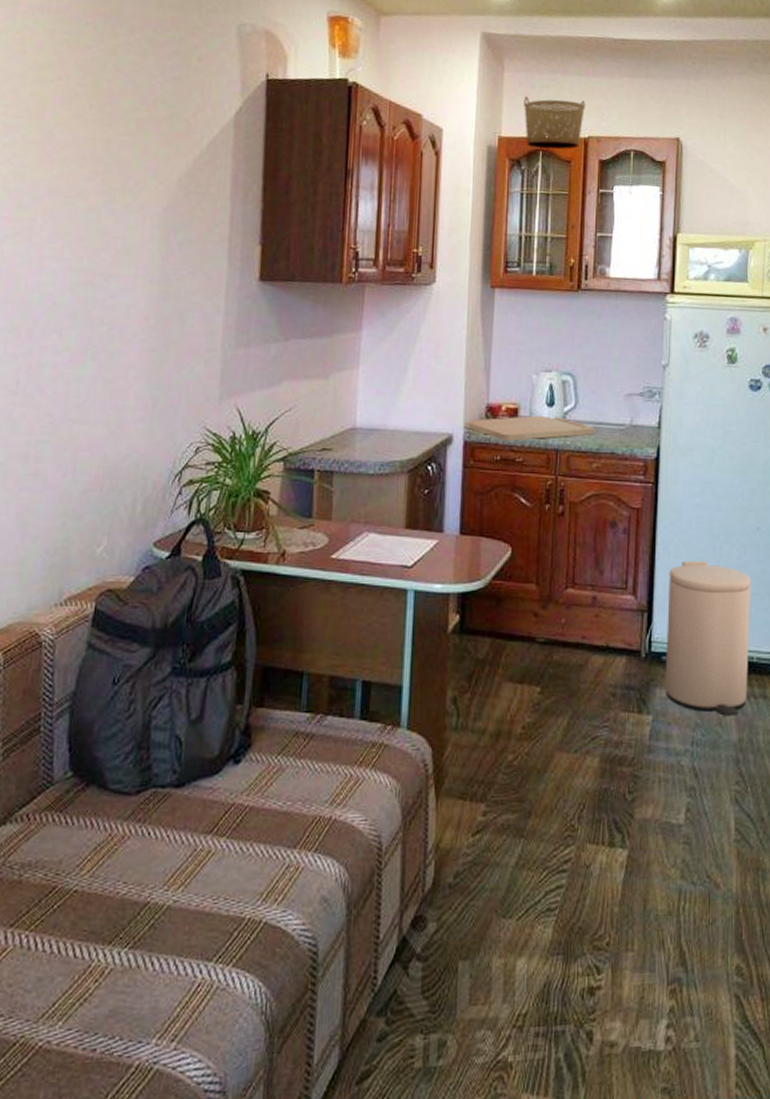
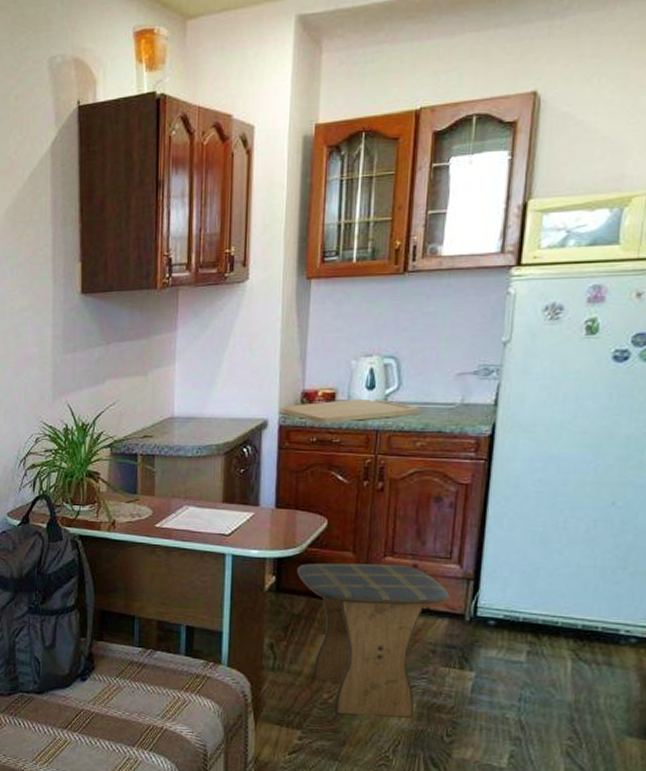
stool: none [481,596,626,777] -> present [297,563,449,717]
basket: present [523,96,586,150] -> none [343,69,419,130]
pedal bin: present [665,560,752,716] -> none [490,533,602,679]

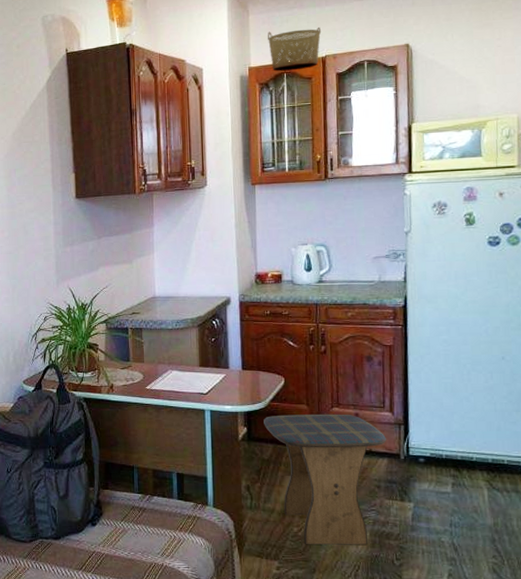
cutting board: present [279,398,420,424] -> none [238,278,348,299]
basket: none [343,69,419,130] -> present [267,27,322,72]

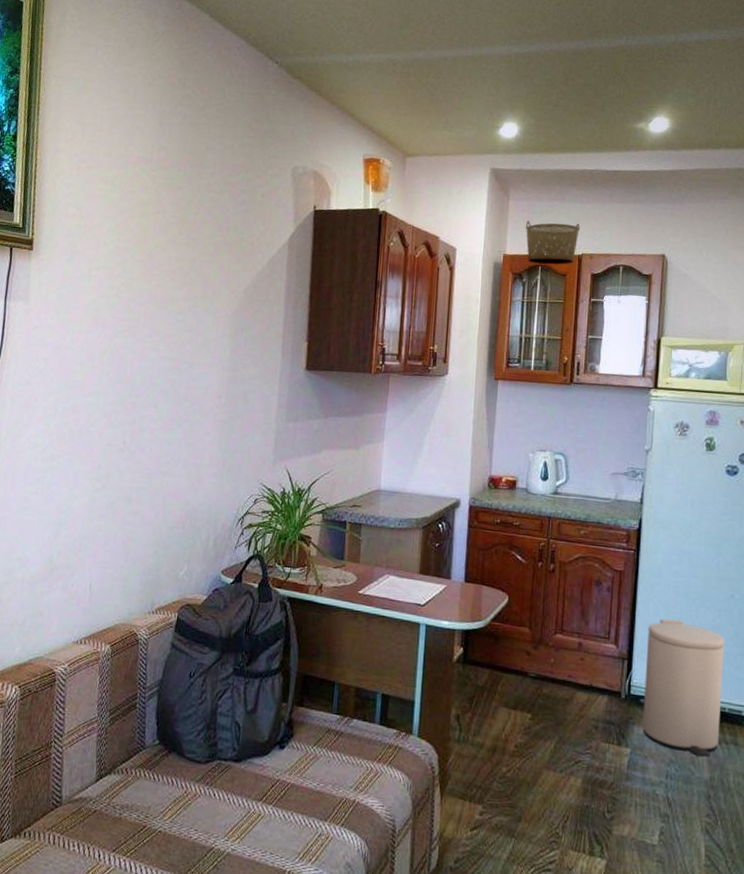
stool: present [263,413,386,545] -> none [482,636,608,792]
pedal bin: none [421,384,500,506] -> present [642,618,725,758]

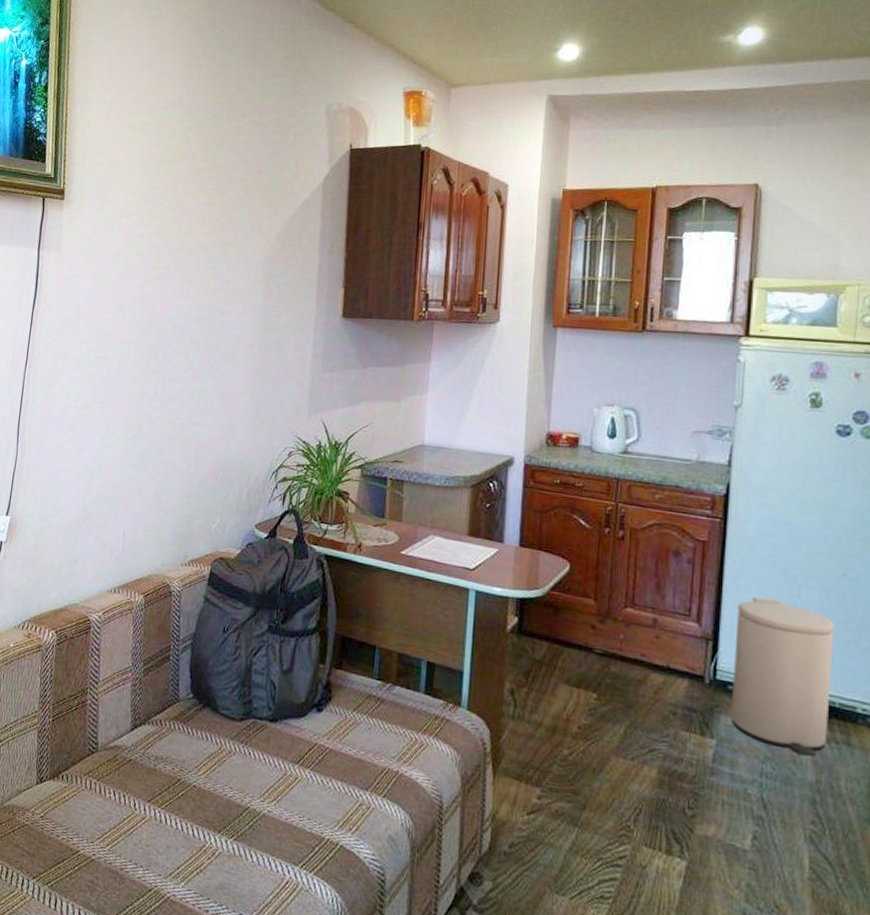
basket: present [525,220,581,265] -> none [588,151,655,200]

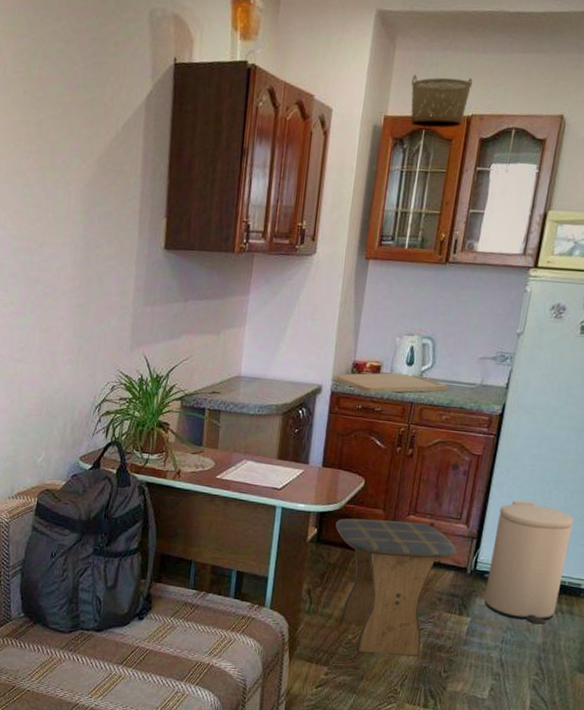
cutting board: none [524,444,659,468] -> present [332,372,448,394]
stool: none [539,607,689,784] -> present [335,518,457,656]
basket: none [588,151,655,200] -> present [410,74,473,128]

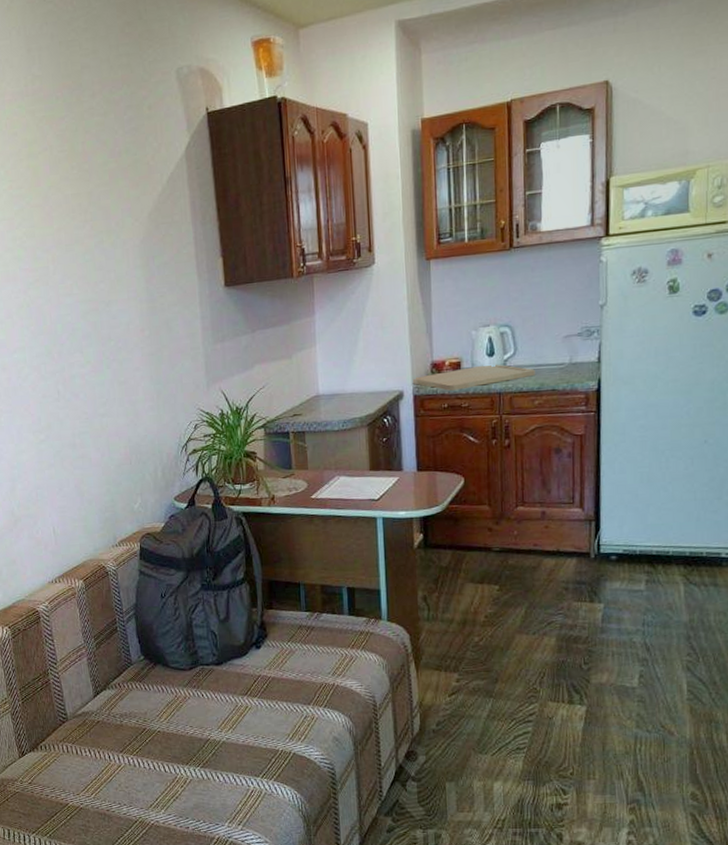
stool: present [335,518,457,656] -> none [441,513,575,654]
basket: present [410,74,473,128] -> none [442,65,507,123]
pedal bin: present [484,500,574,625] -> none [614,474,700,602]

